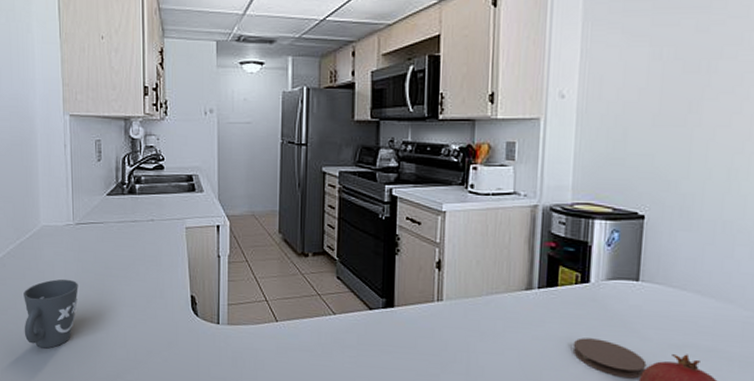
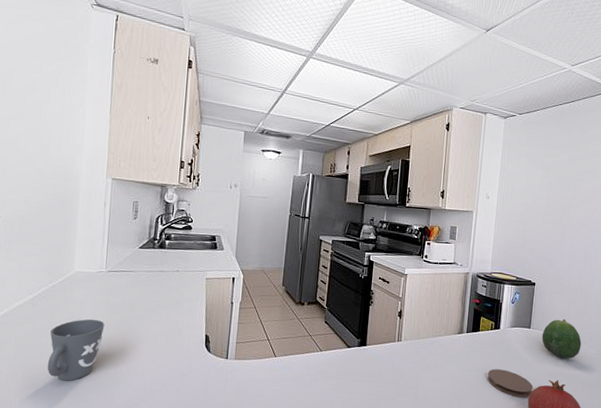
fruit: none [657,265,726,324] -> present [541,318,582,359]

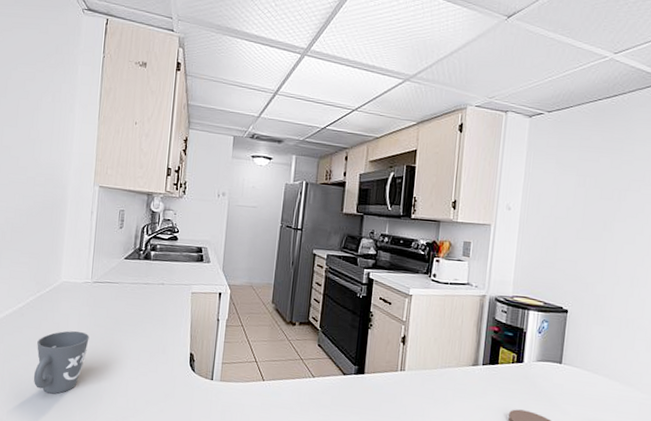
fruit: present [541,318,582,359] -> none [576,354,628,403]

